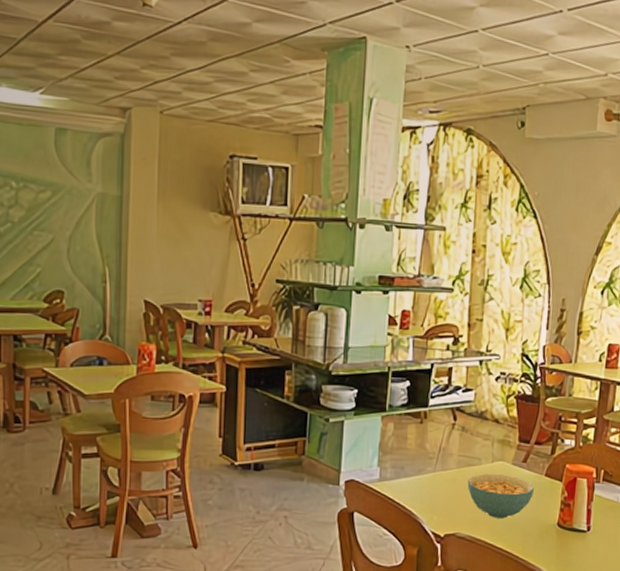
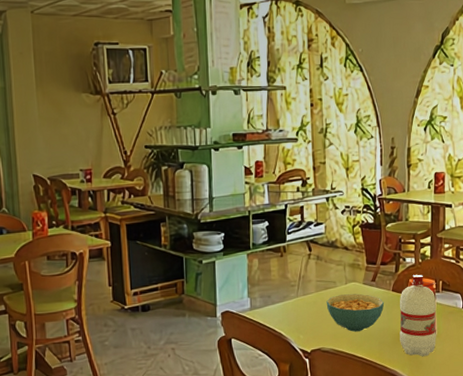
water bottle: none [548,459,597,554] -> present [400,274,437,356]

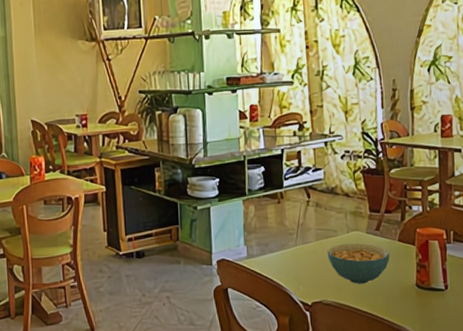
water bottle: present [400,274,437,356] -> none [407,223,449,312]

